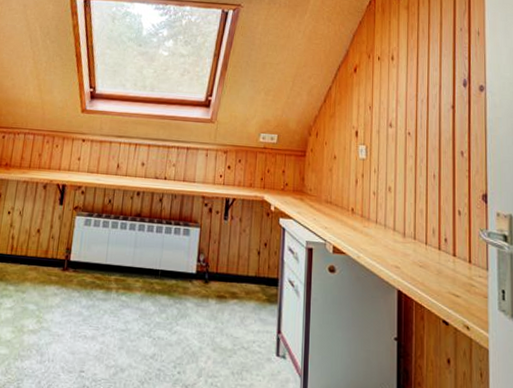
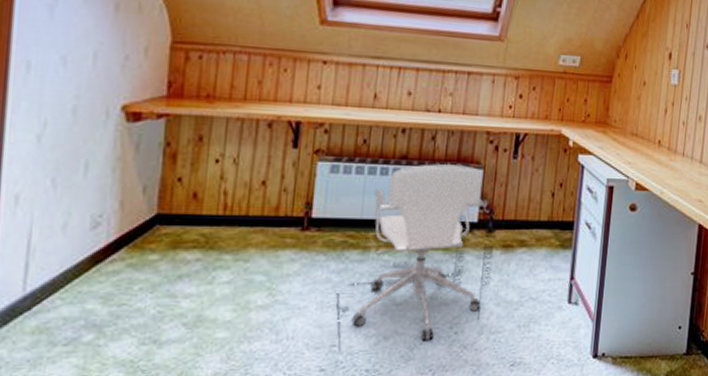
office chair: none [85,221,213,377] -> present [336,164,498,351]

